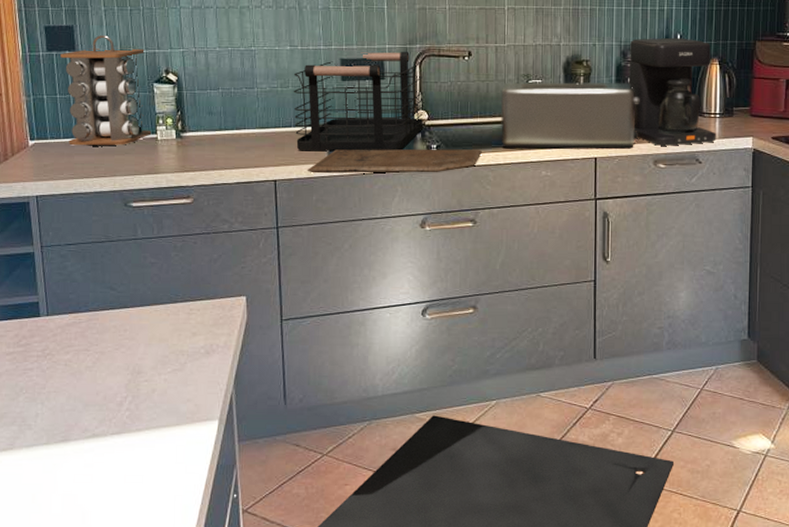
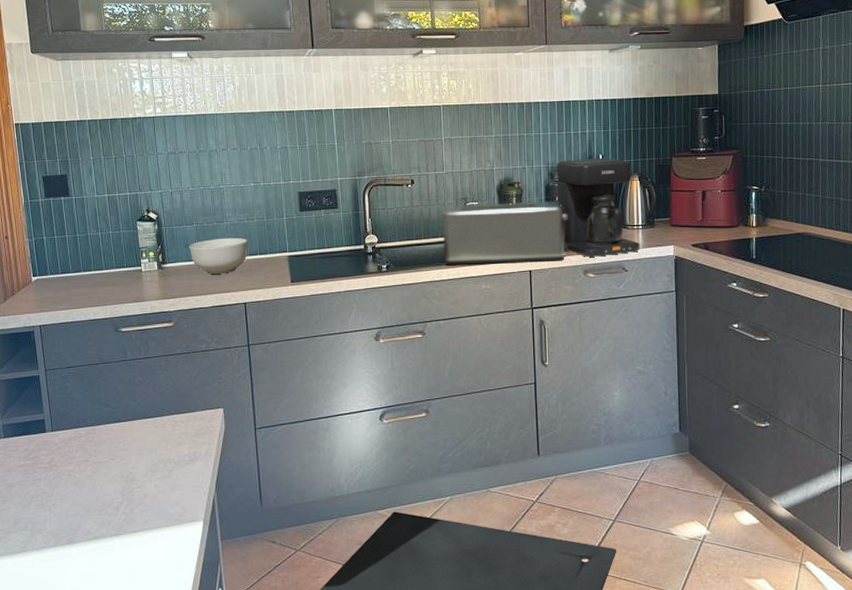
spice rack: present [60,35,152,146] -> none [57,181,137,280]
bowl: none [212,106,282,147] -> present [188,237,249,274]
dish rack: present [293,52,424,151] -> none [257,183,374,276]
cutting board: present [307,149,482,174] -> none [272,268,427,296]

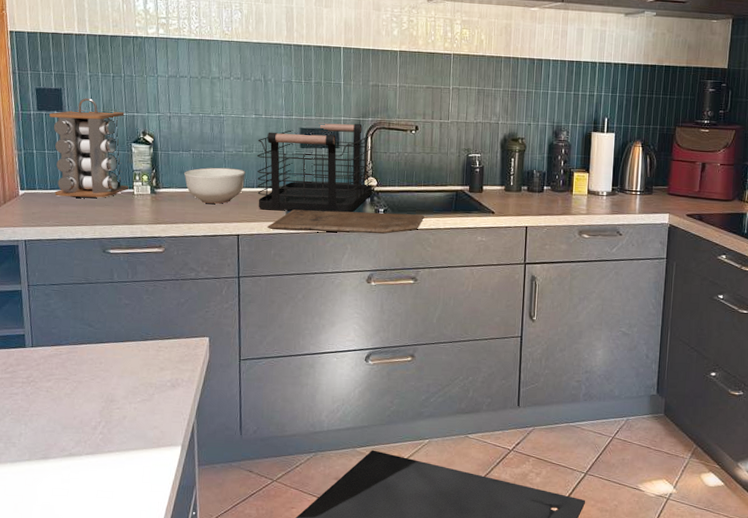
spice rack: none [57,181,137,280] -> present [49,98,129,198]
dish rack: none [257,183,374,276] -> present [256,123,374,213]
cutting board: none [272,268,427,296] -> present [266,209,424,235]
toaster: present [441,200,568,266] -> none [441,155,569,220]
coffee maker: present [556,157,640,257] -> none [560,120,636,219]

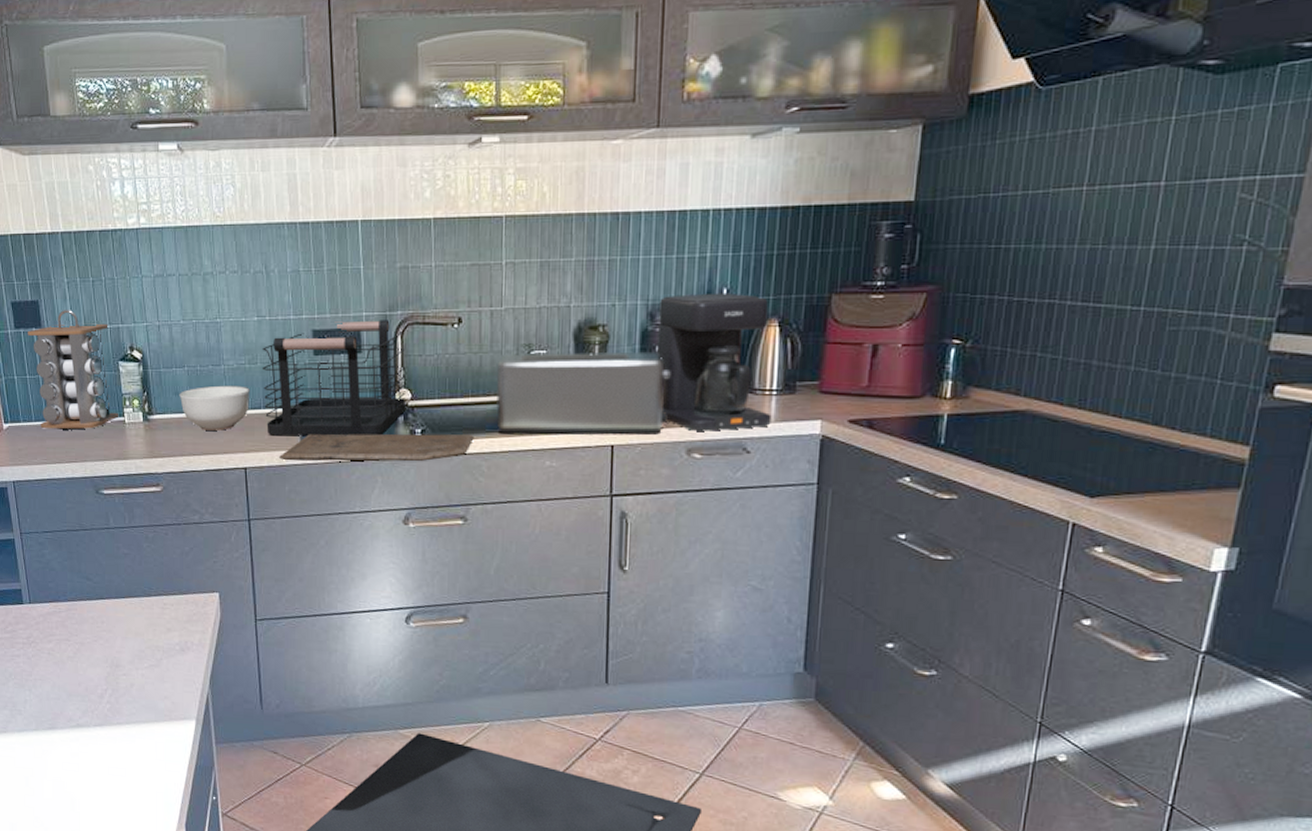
toaster: none [441,155,569,220] -> present [496,351,671,435]
coffee maker: none [560,120,636,219] -> present [658,292,772,431]

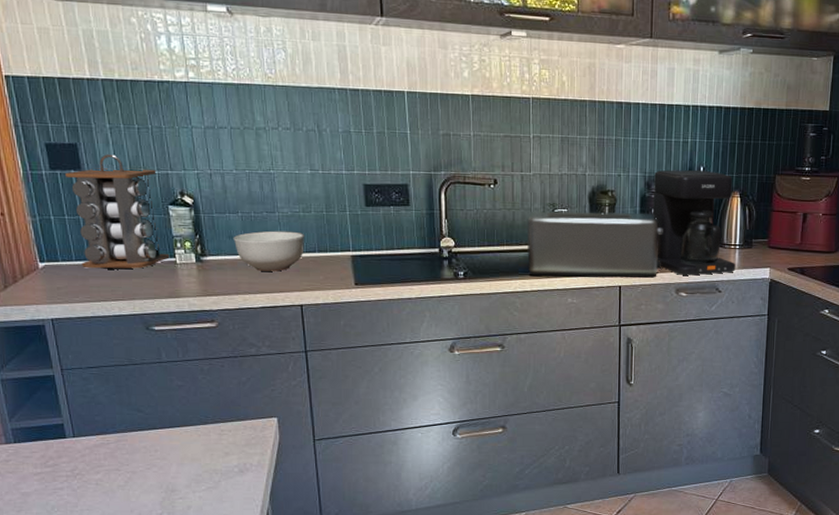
dish rack: present [261,320,407,436] -> none [315,178,450,277]
cutting board: present [278,433,474,462] -> none [333,275,509,300]

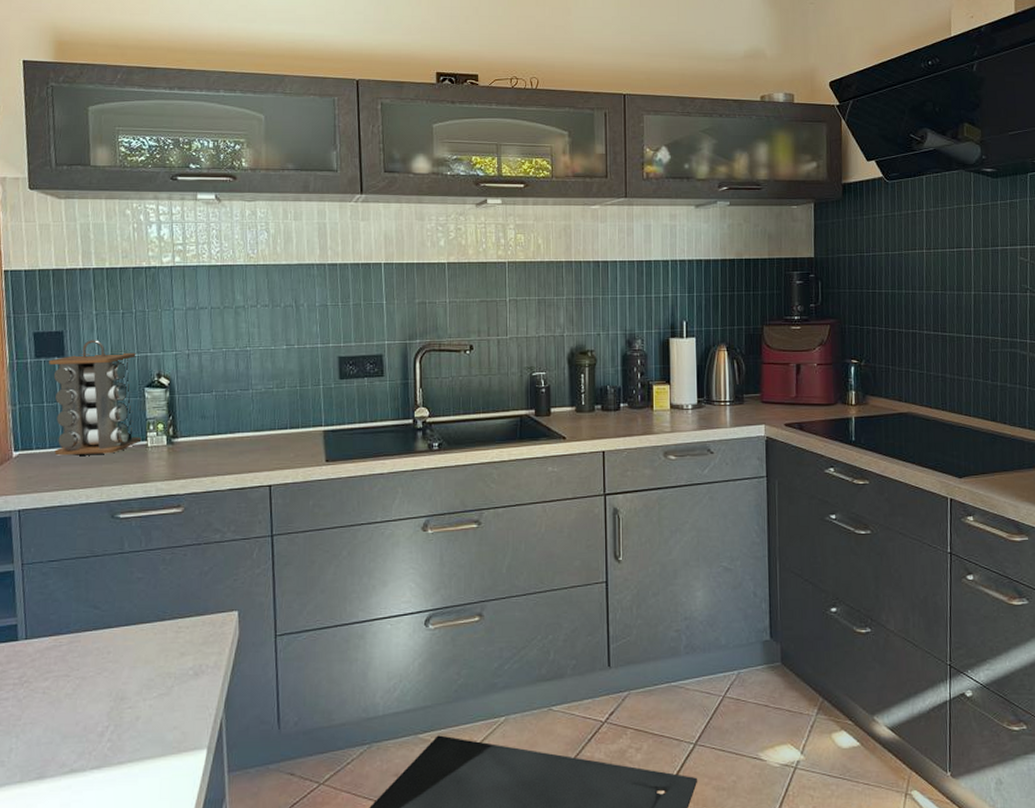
bowl: present [233,230,306,271] -> none [205,408,278,451]
toaster: present [526,210,663,278] -> none [503,372,647,445]
coffee maker: present [653,169,736,276] -> none [635,324,728,437]

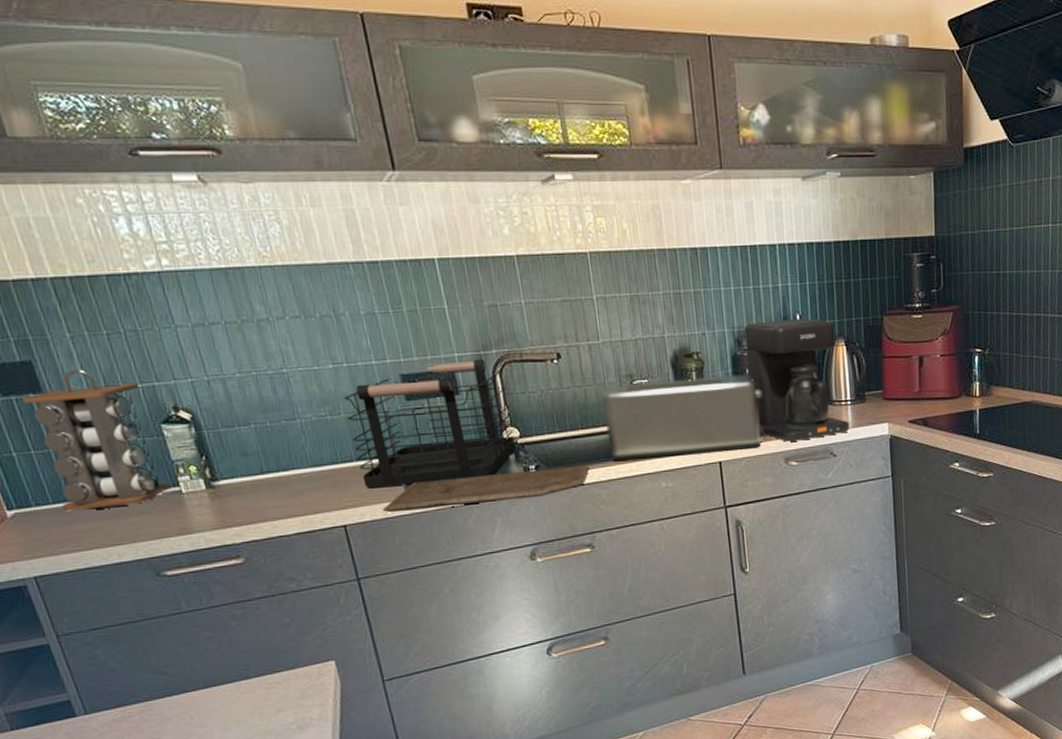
dish rack: none [289,347,425,454] -> present [343,359,515,488]
cutting board: none [303,446,485,477] -> present [382,466,590,513]
toaster: none [503,372,647,445] -> present [601,374,765,462]
coffee maker: none [635,324,728,437] -> present [744,318,850,442]

